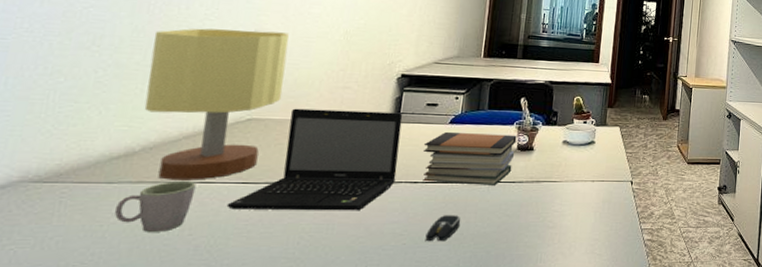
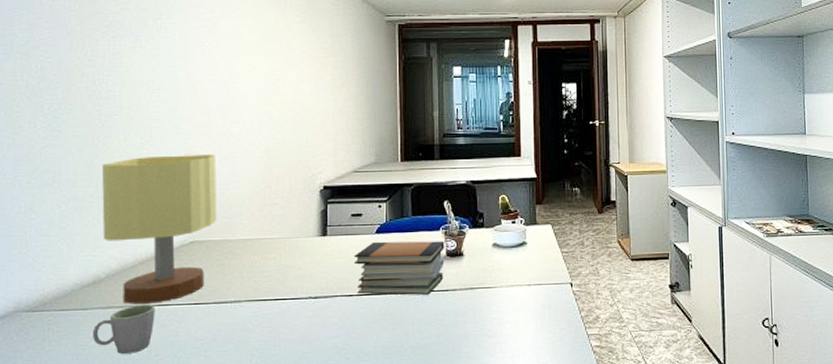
laptop: present [226,108,403,211] -> none [183,225,331,330]
computer mouse: present [425,215,461,242] -> none [367,327,399,355]

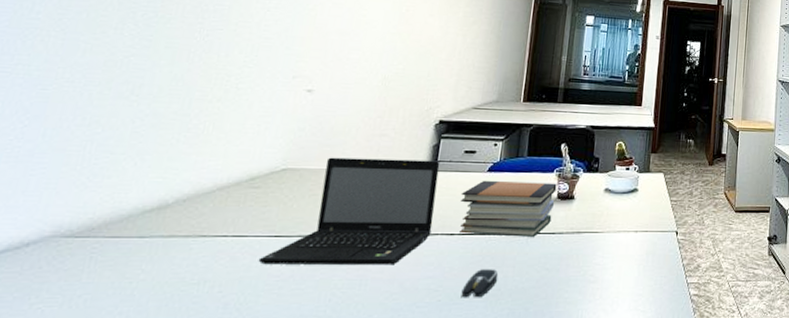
mug: present [93,304,155,354] -> none [145,234,229,289]
table lamp: present [101,154,217,304] -> none [179,75,327,234]
laptop: none [183,225,331,330] -> present [258,157,440,266]
computer mouse: none [367,327,399,355] -> present [461,269,499,298]

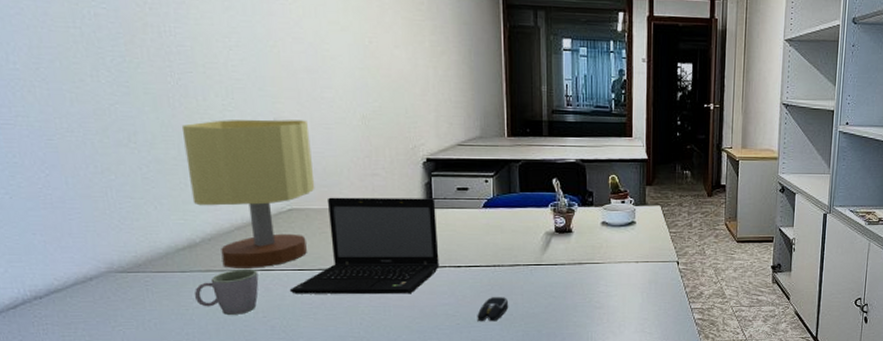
mug: none [145,234,229,289] -> present [195,268,259,315]
table lamp: none [179,75,327,234] -> present [181,119,315,268]
book stack: present [459,180,557,237] -> none [460,216,553,268]

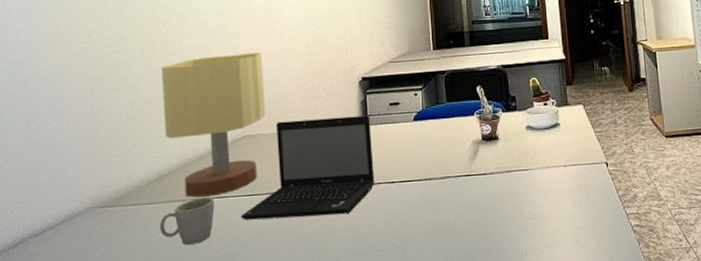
computer mouse: present [477,297,509,322] -> none [411,212,442,240]

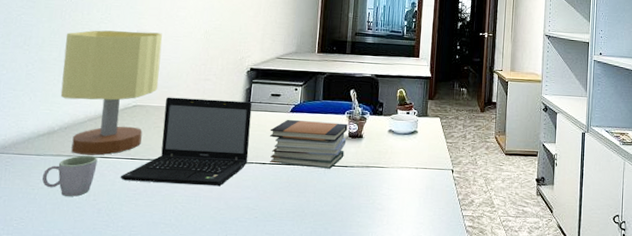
book stack: none [393,125,481,181] -> present [269,119,348,169]

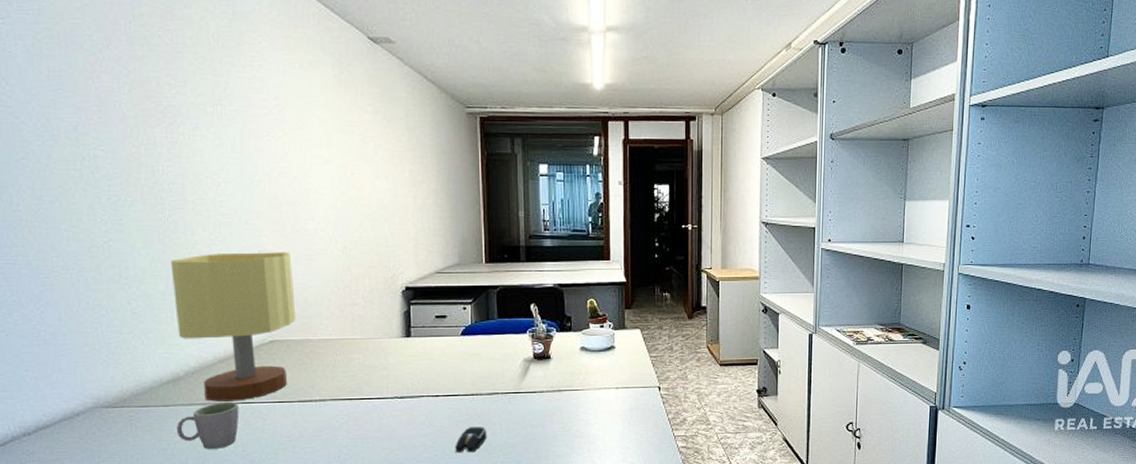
laptop: present [120,97,253,187] -> none [269,327,418,427]
book stack: present [269,119,348,169] -> none [439,343,532,397]
computer mouse: none [273,193,303,217] -> present [455,427,487,453]

